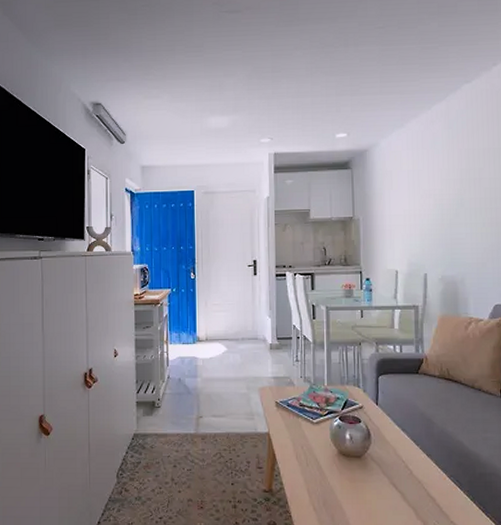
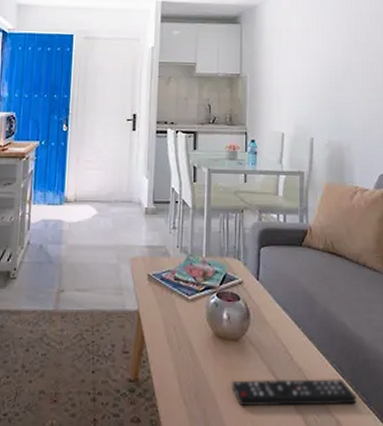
remote control: none [356,490,473,514] -> present [232,379,356,407]

